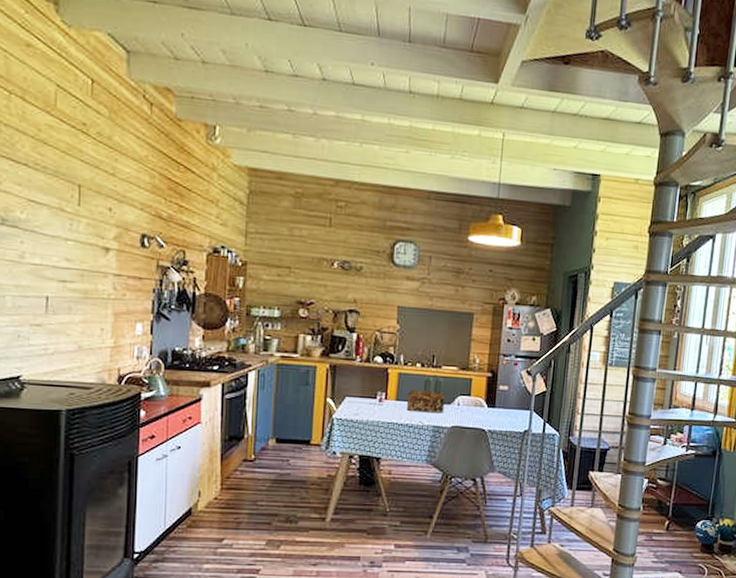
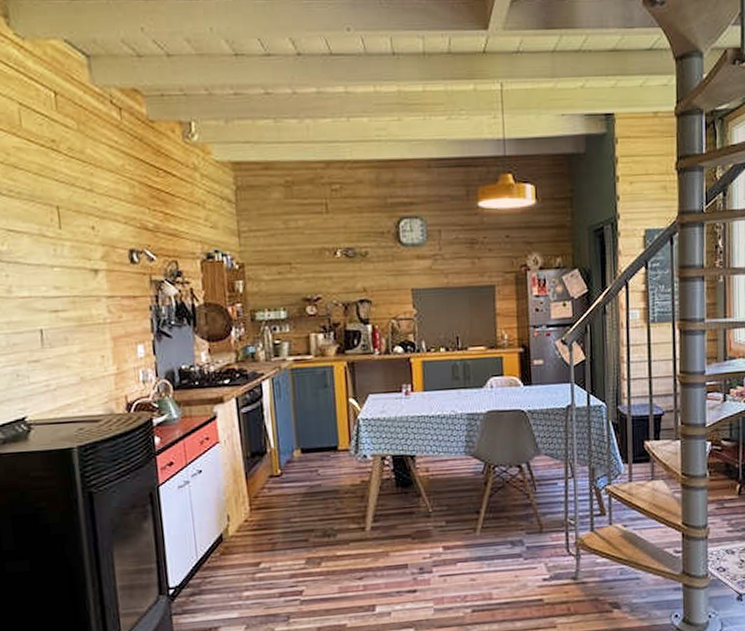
bread loaf: present [406,390,446,413] -> none [434,376,477,402]

